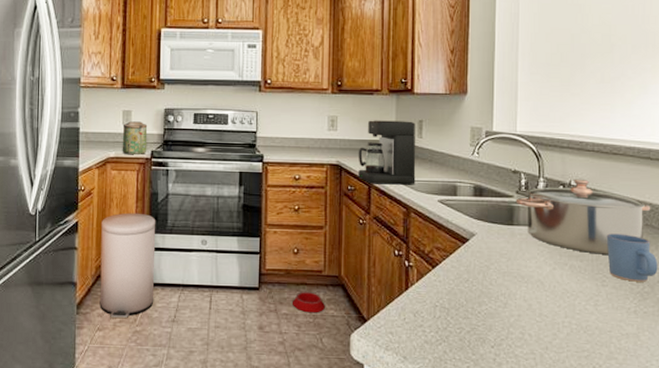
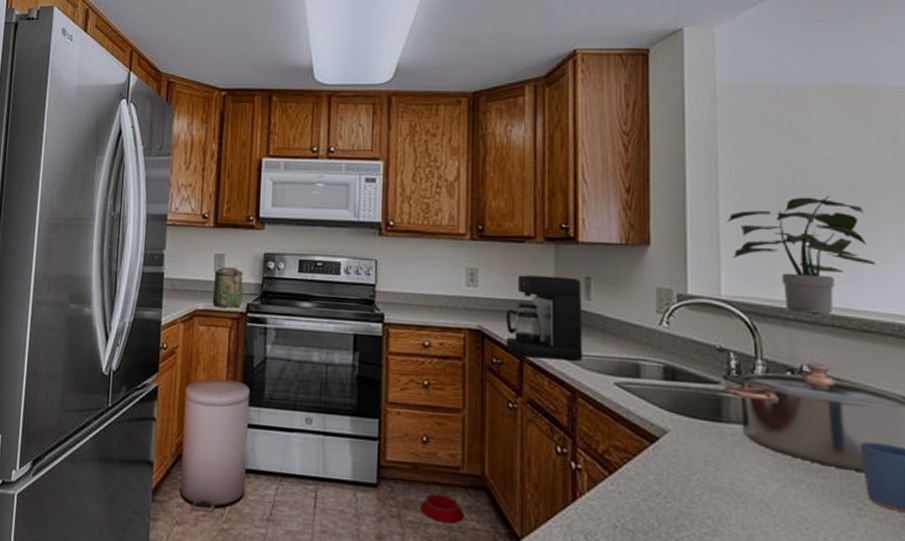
potted plant: none [524,54,626,142] -> present [727,196,877,313]

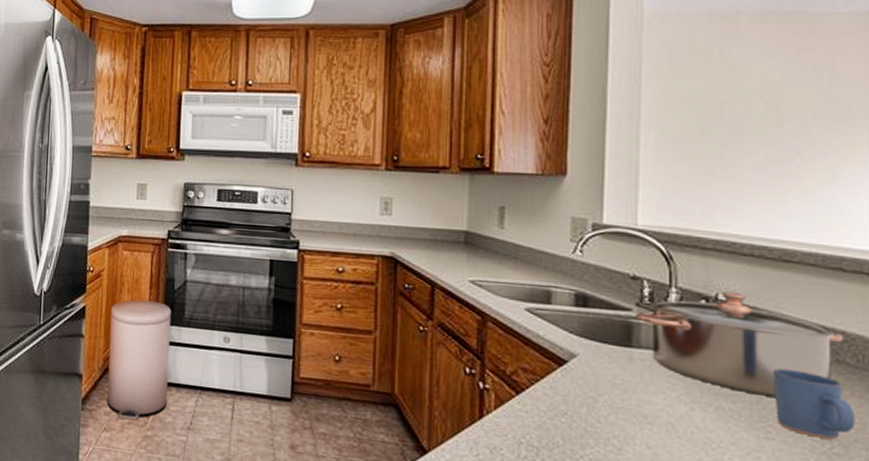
canister: present [212,267,244,309] -> none [135,196,165,235]
pet bowl: present [421,493,463,524] -> none [332,408,373,437]
coffee maker: present [505,275,583,361] -> none [418,204,496,288]
potted plant: present [727,196,877,313] -> none [648,126,803,243]

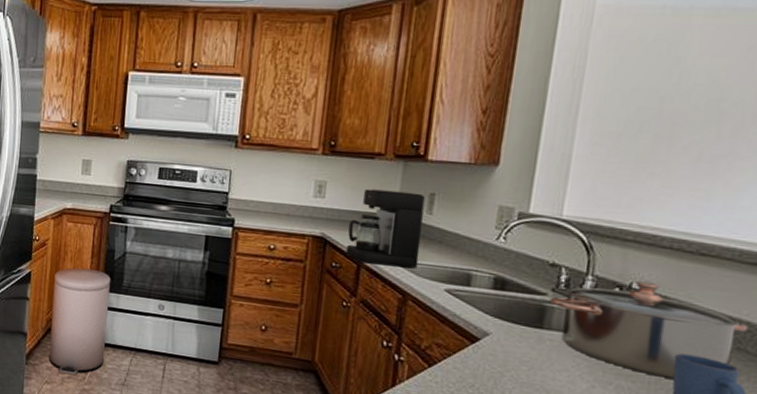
coffee maker: none [418,204,496,288] -> present [346,188,425,269]

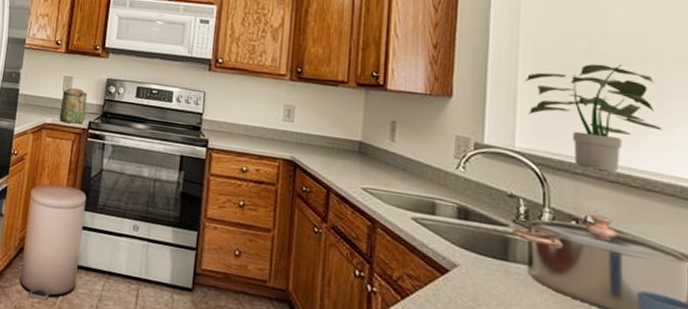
canister: none [79,171,108,209] -> present [59,88,88,125]
coffee maker: present [346,188,425,269] -> none [316,114,387,196]
potted plant: none [580,123,730,237] -> present [525,63,663,171]

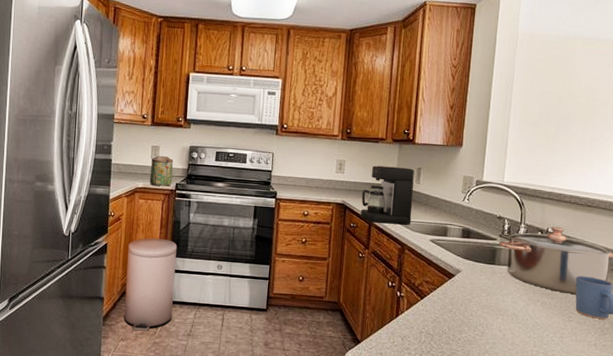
coffee maker: none [316,114,387,196] -> present [361,165,415,225]
potted plant: present [525,63,663,171] -> none [514,116,602,194]

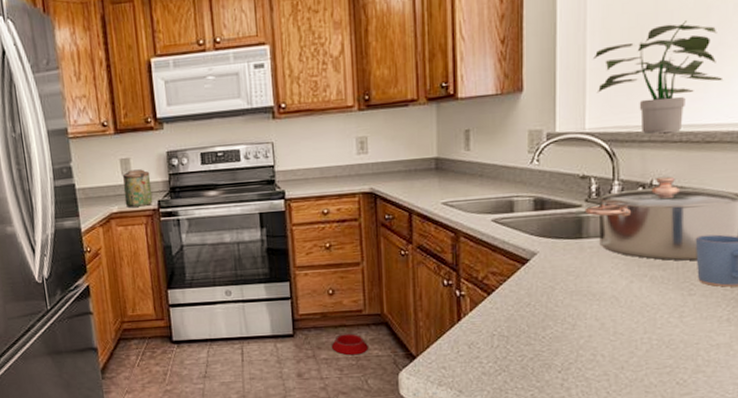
pedal bin: present [123,237,178,332] -> none [114,269,182,380]
pet bowl: none [296,314,324,334] -> present [332,333,368,356]
coffee maker: present [361,165,415,225] -> none [394,132,464,210]
potted plant: none [514,116,602,194] -> present [593,21,724,134]

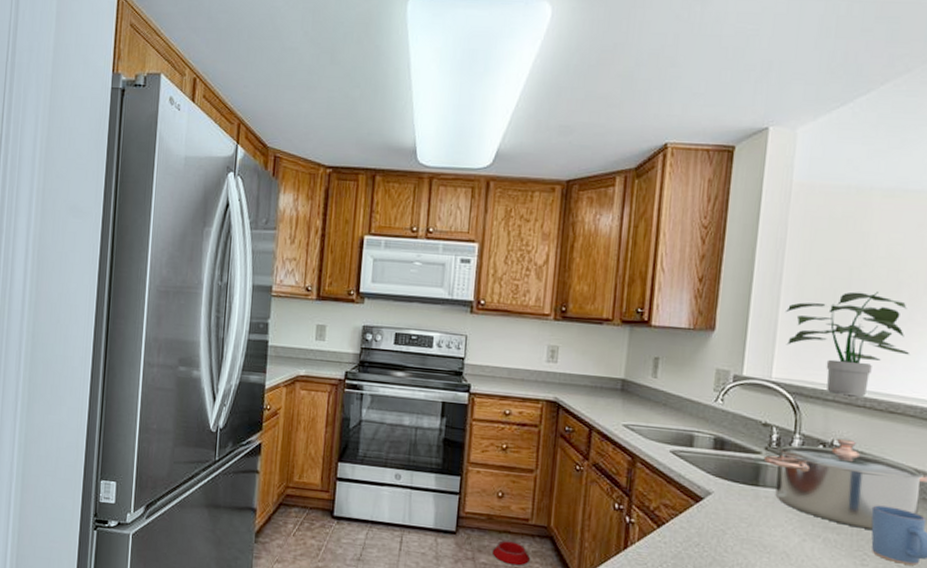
canister: present [122,169,153,208] -> none [313,337,343,376]

